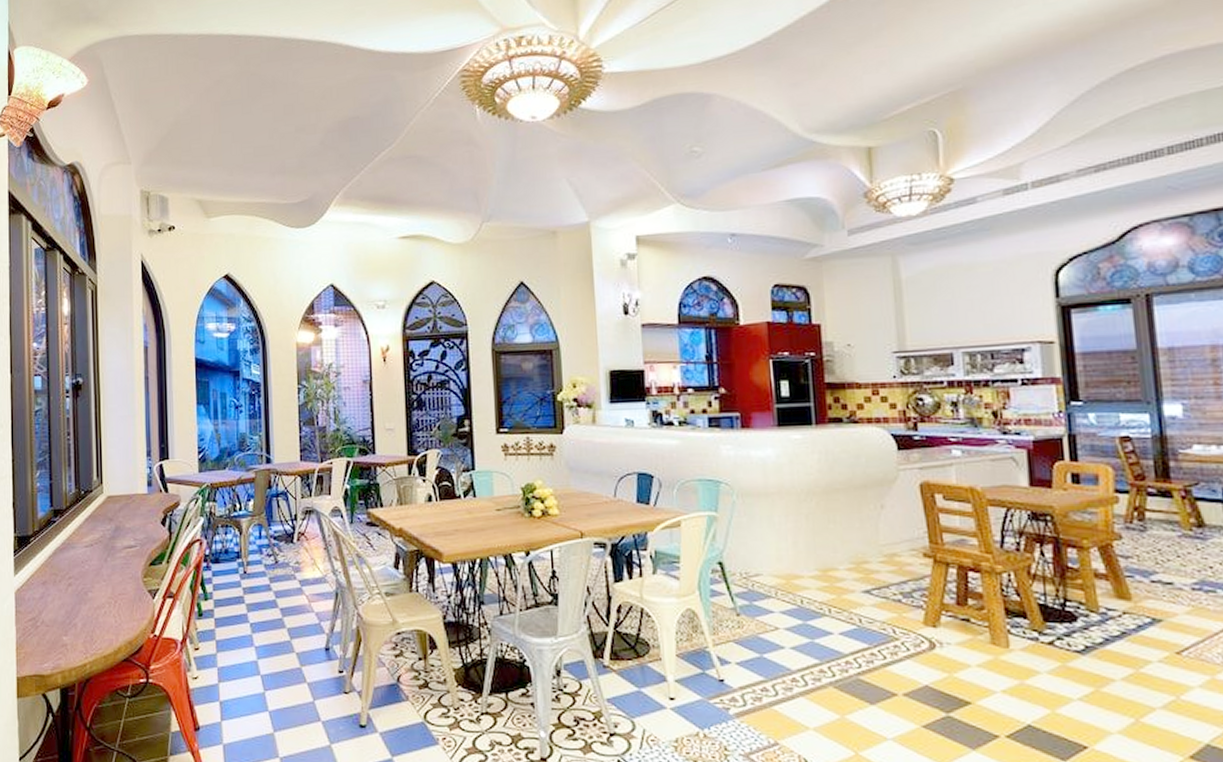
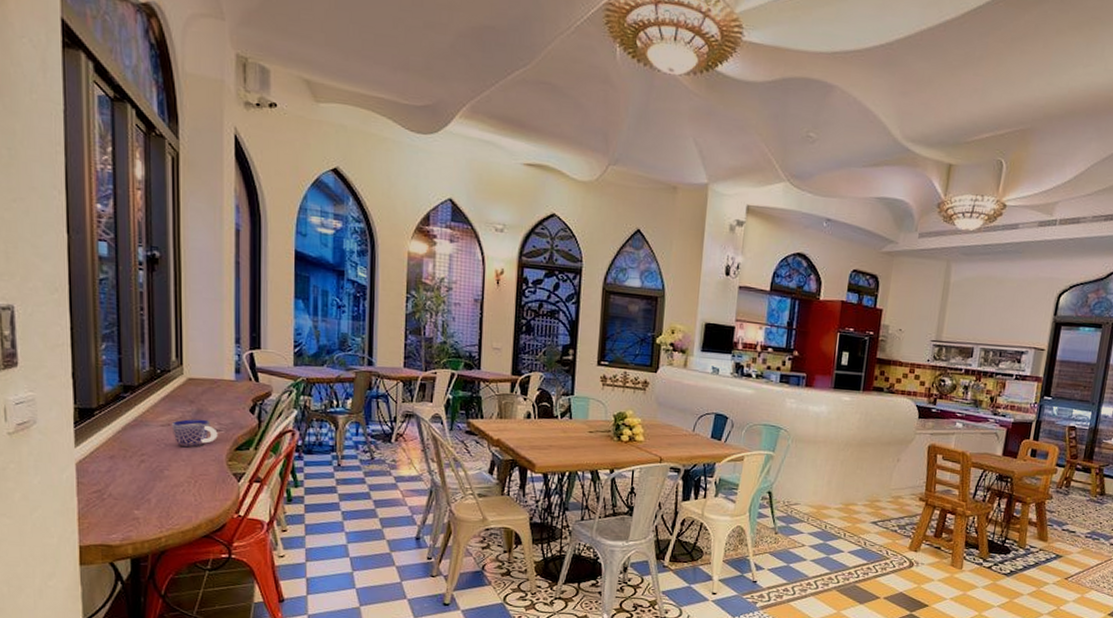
cup: none [94,536,134,567] -> present [171,418,218,448]

